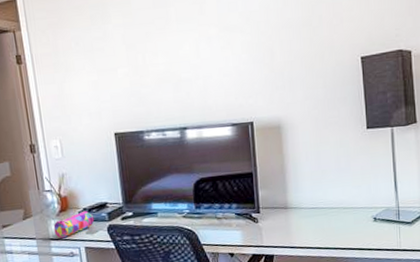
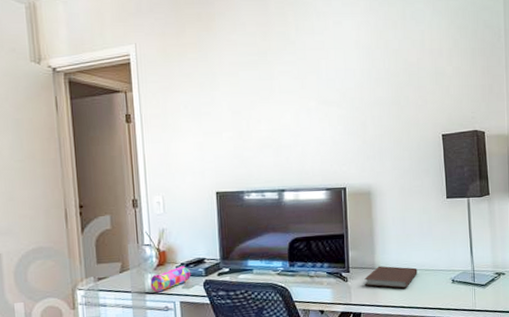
notebook: none [276,205,335,229] -> present [364,265,417,289]

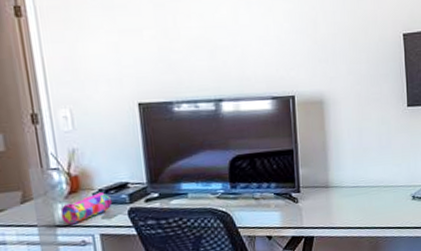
notebook: present [364,265,417,289] -> none [317,183,375,208]

